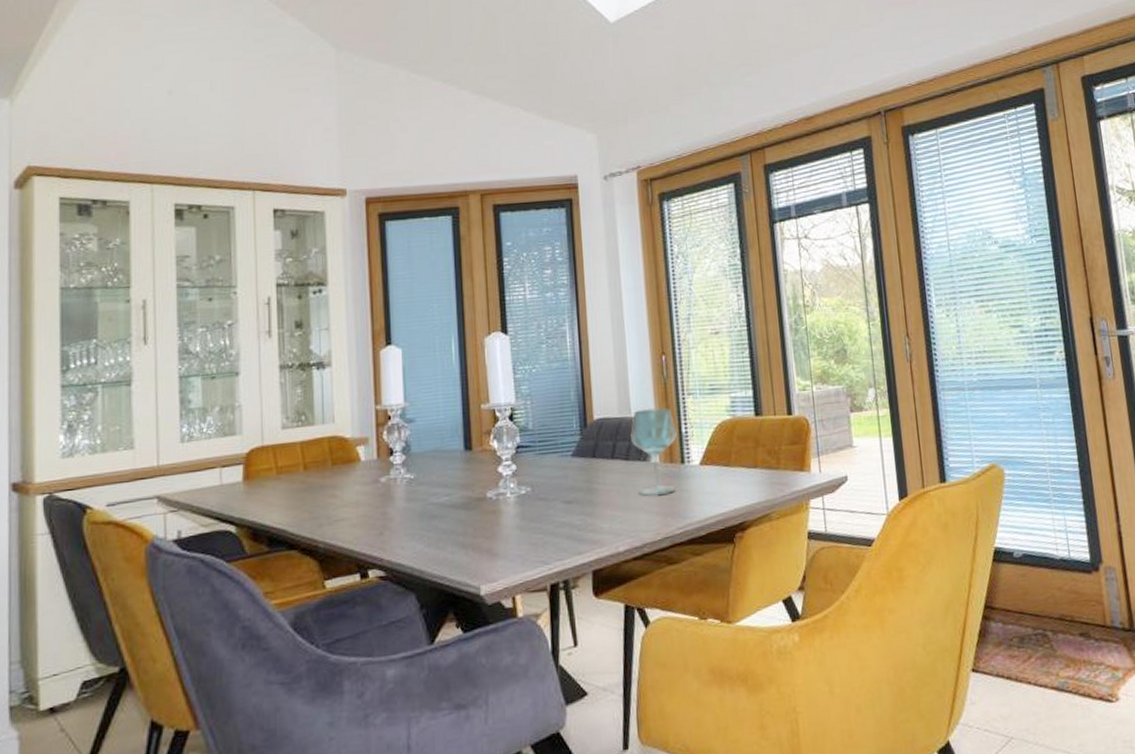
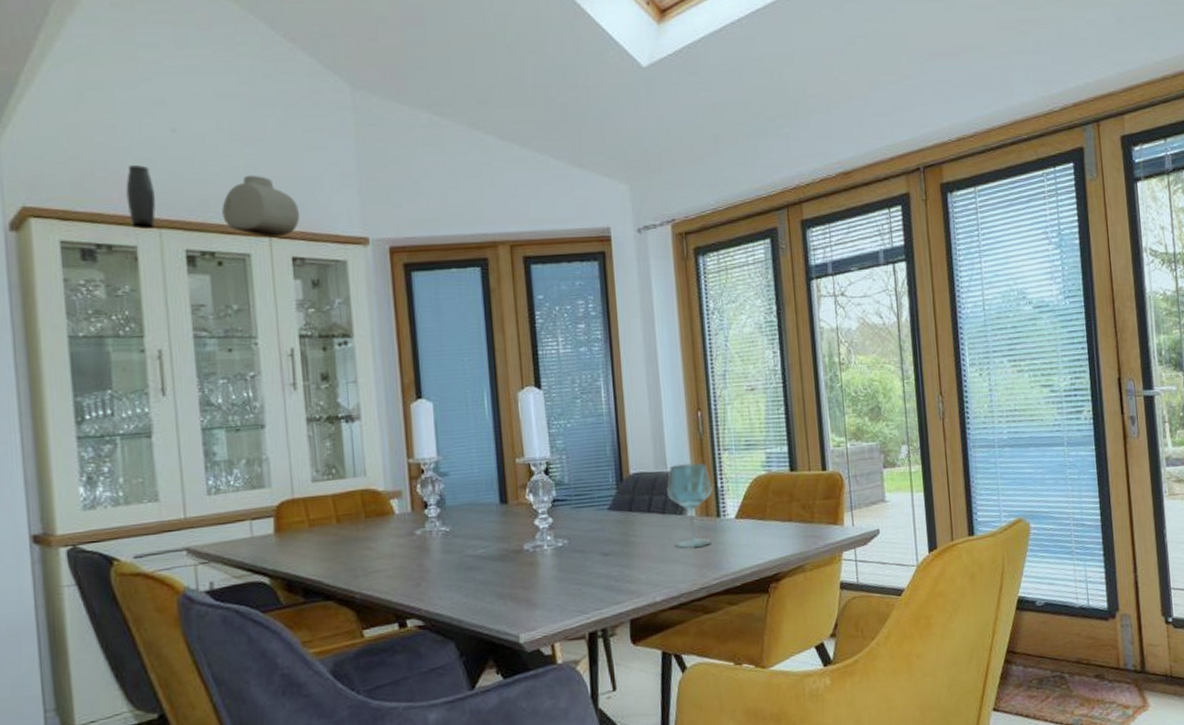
vase: none [123,125,149,186] -> present [126,165,156,230]
vase: none [210,132,283,191] -> present [222,175,300,238]

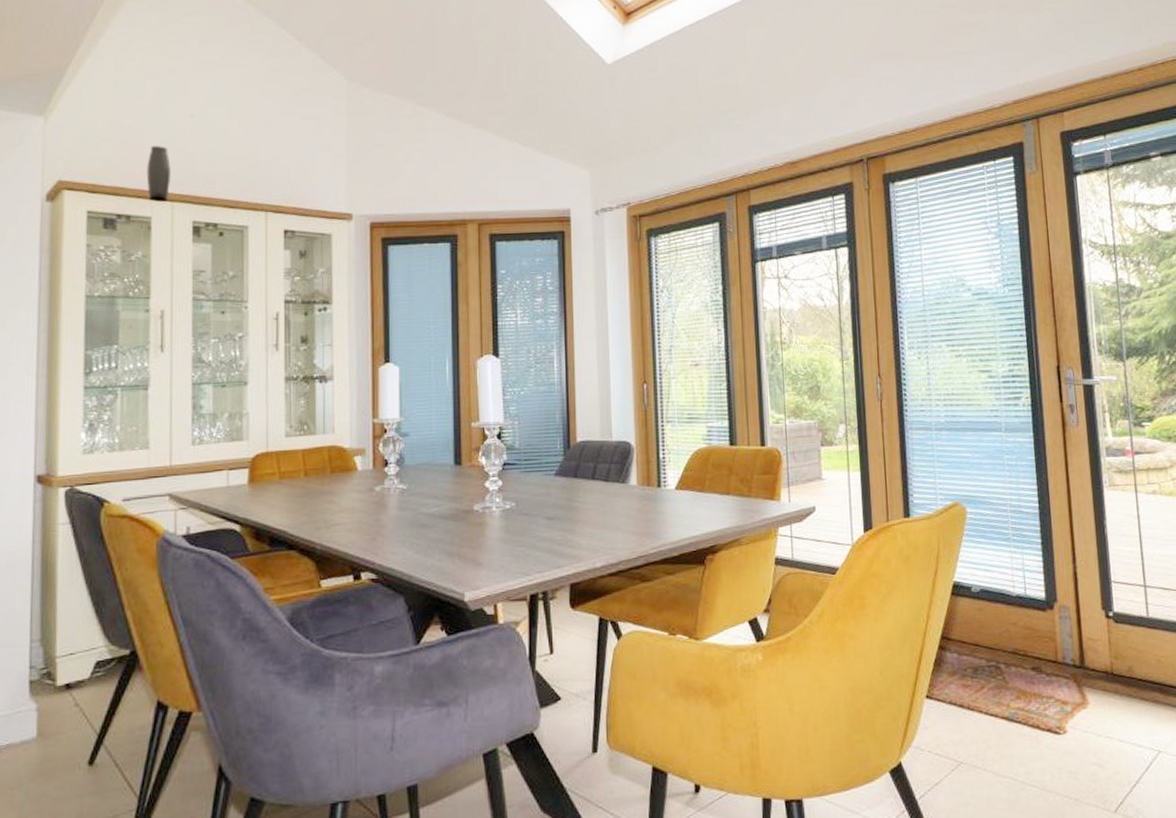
vase: present [222,175,300,238] -> none [227,156,294,212]
wine glass: present [667,462,713,549] -> none [611,433,655,517]

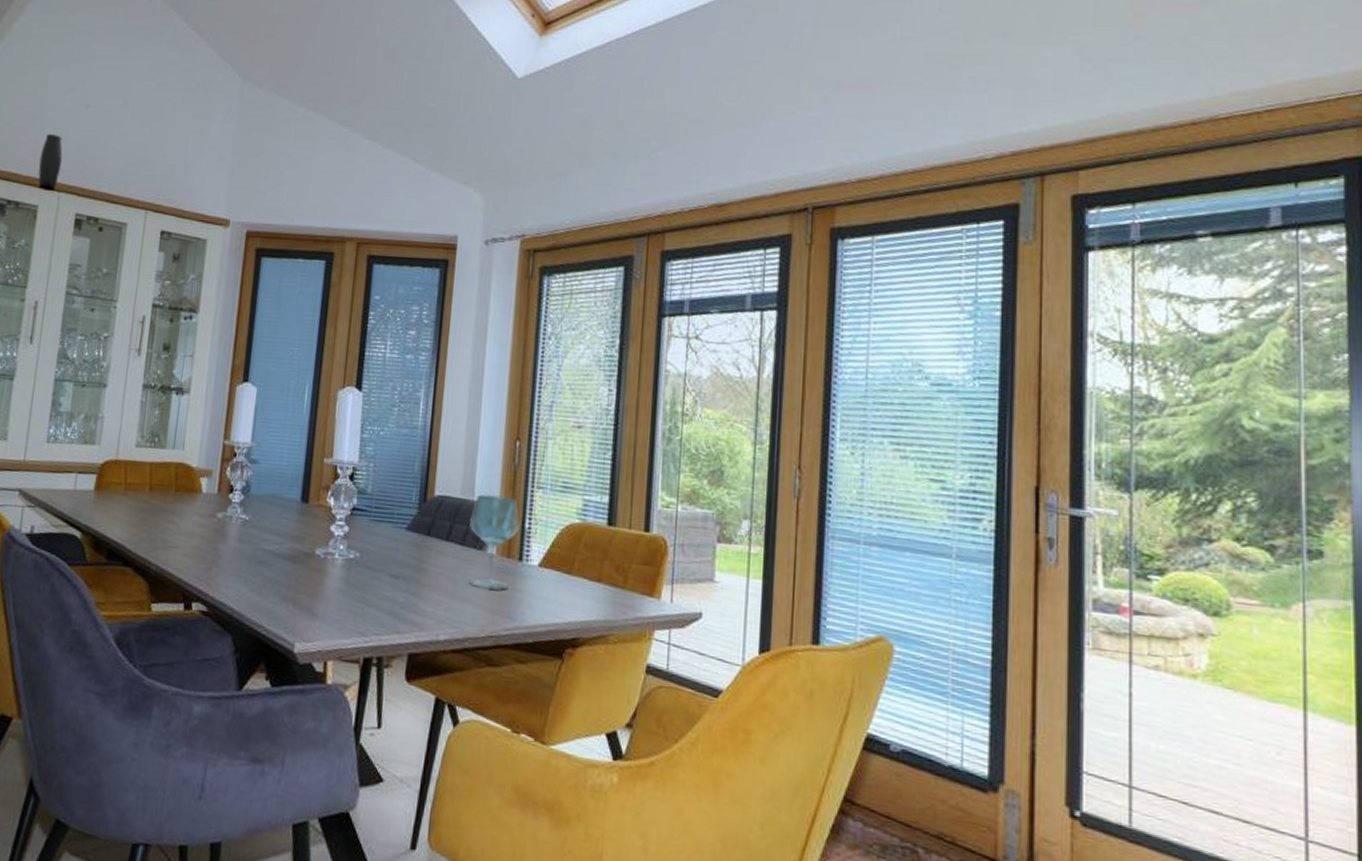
wine glass: none [611,433,655,517] -> present [469,494,519,591]

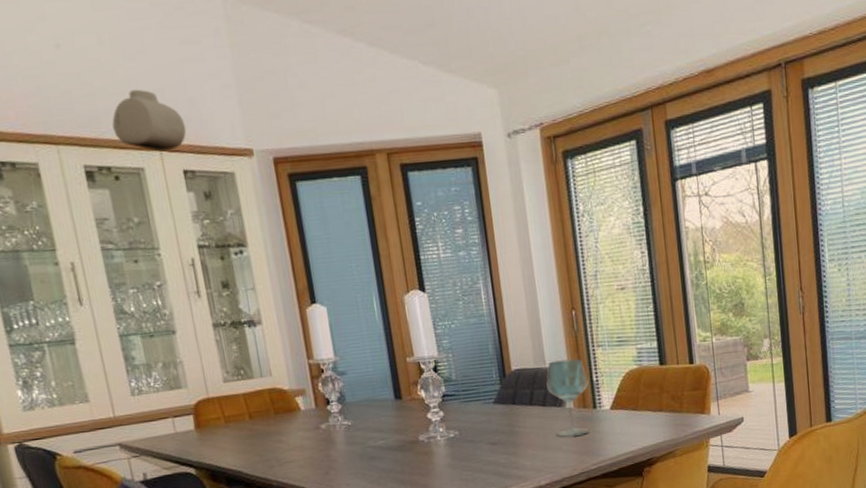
vase: present [38,134,63,192] -> none [19,82,52,147]
vase: none [111,151,176,211] -> present [112,89,187,152]

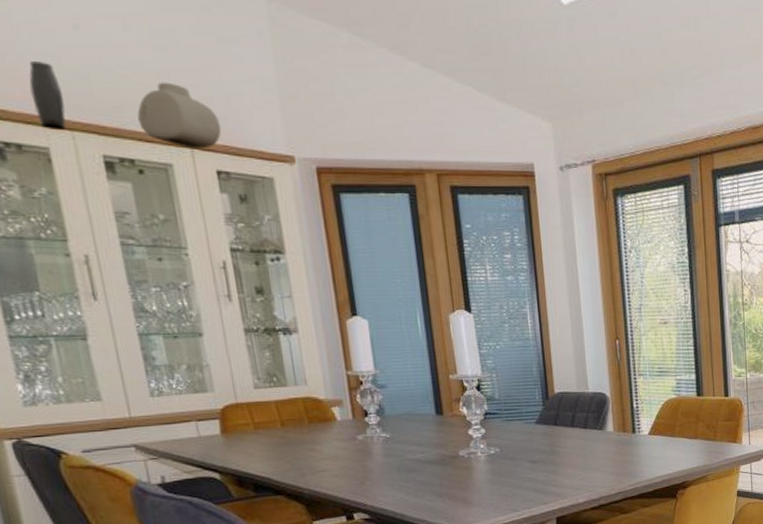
vase: none [19,82,52,147] -> present [29,61,67,131]
wine glass: present [546,358,589,438] -> none [588,385,629,459]

